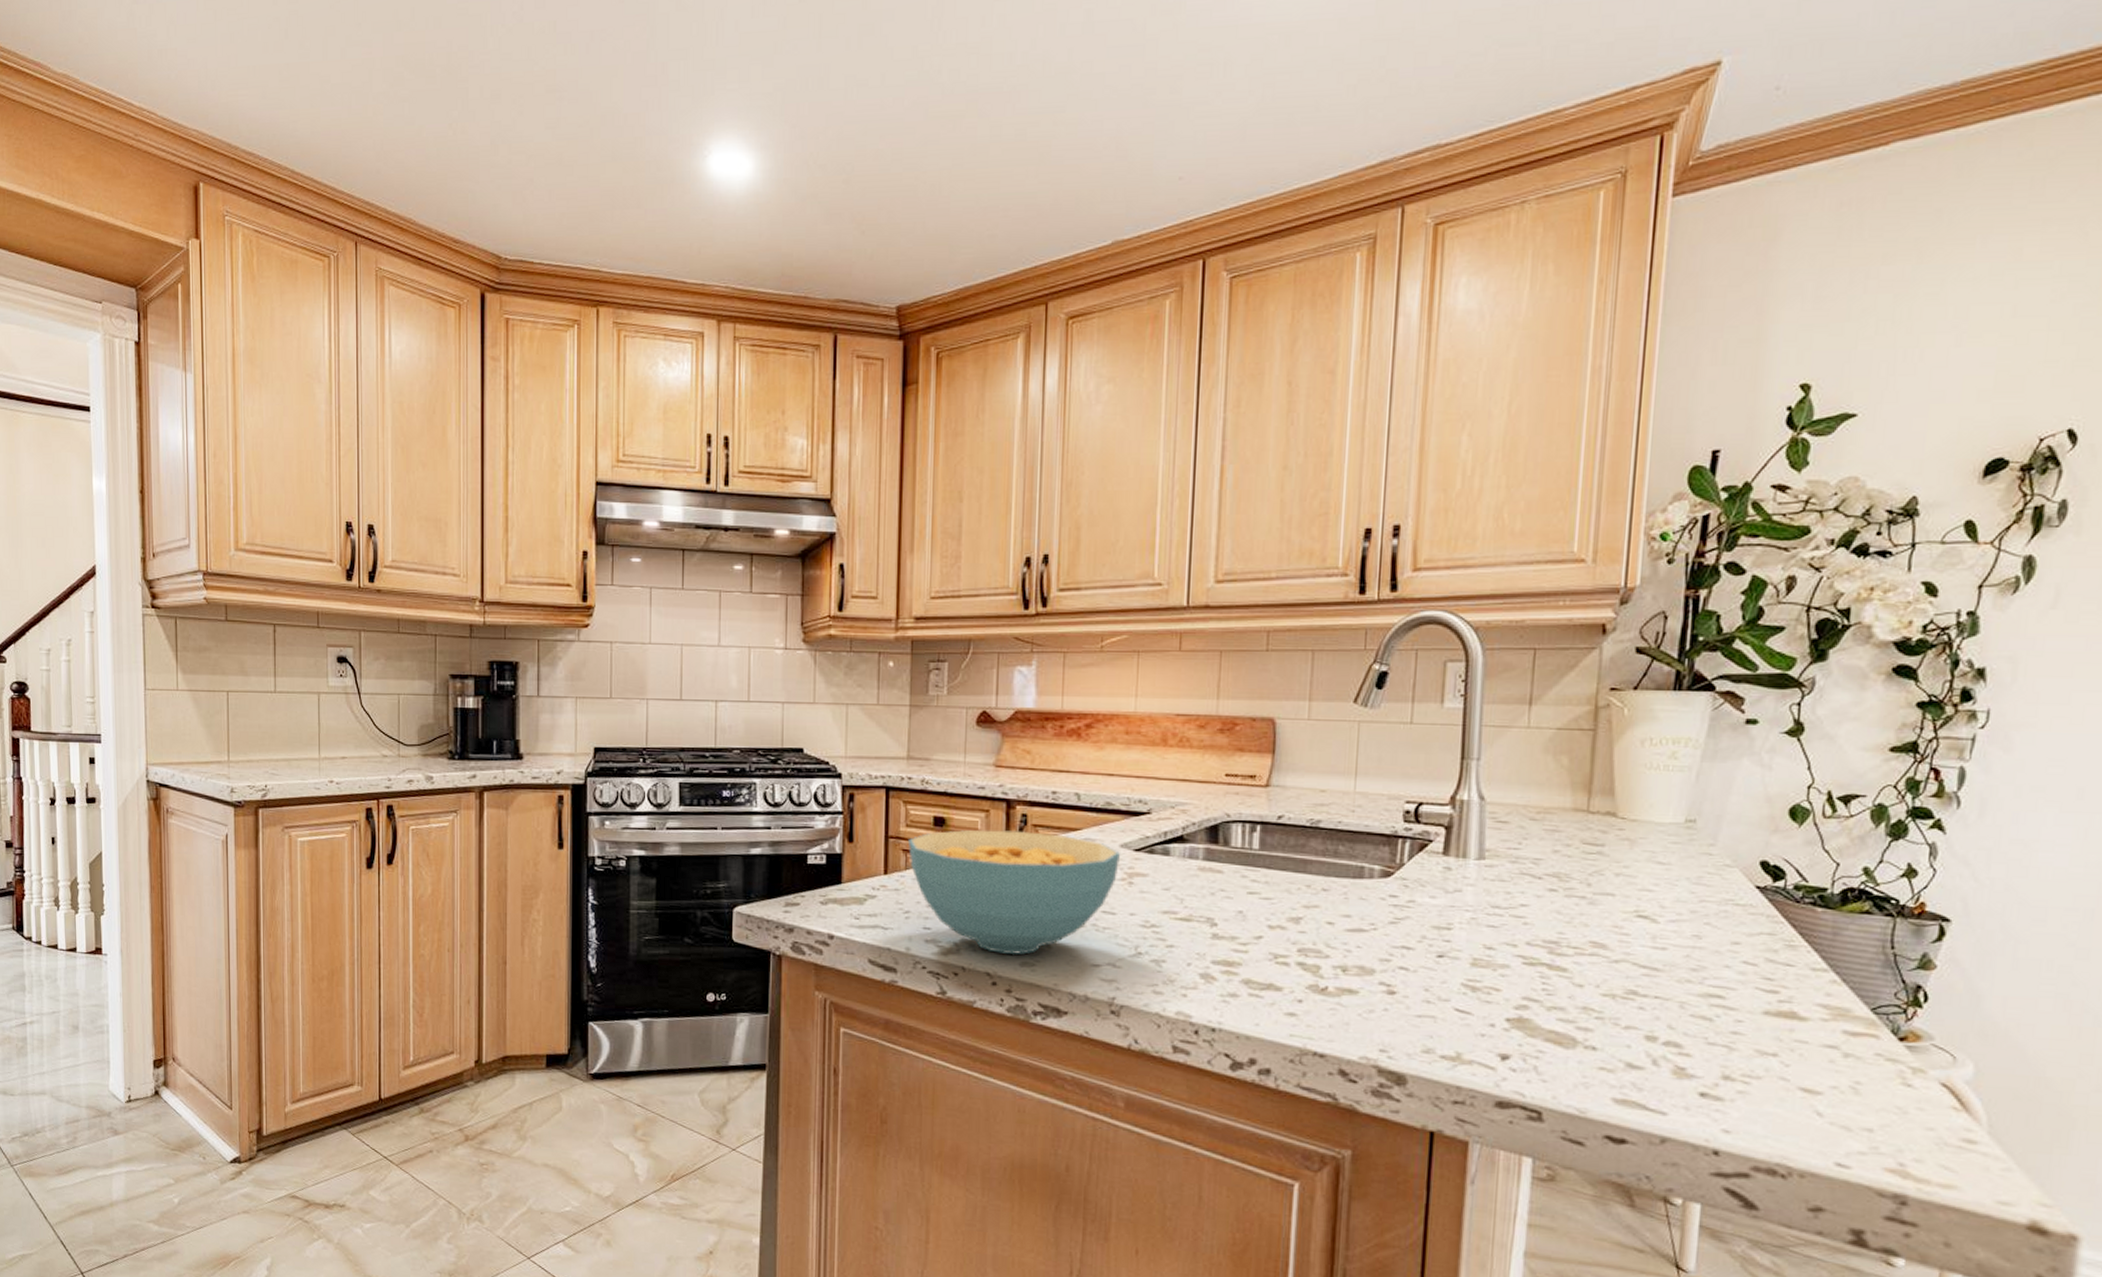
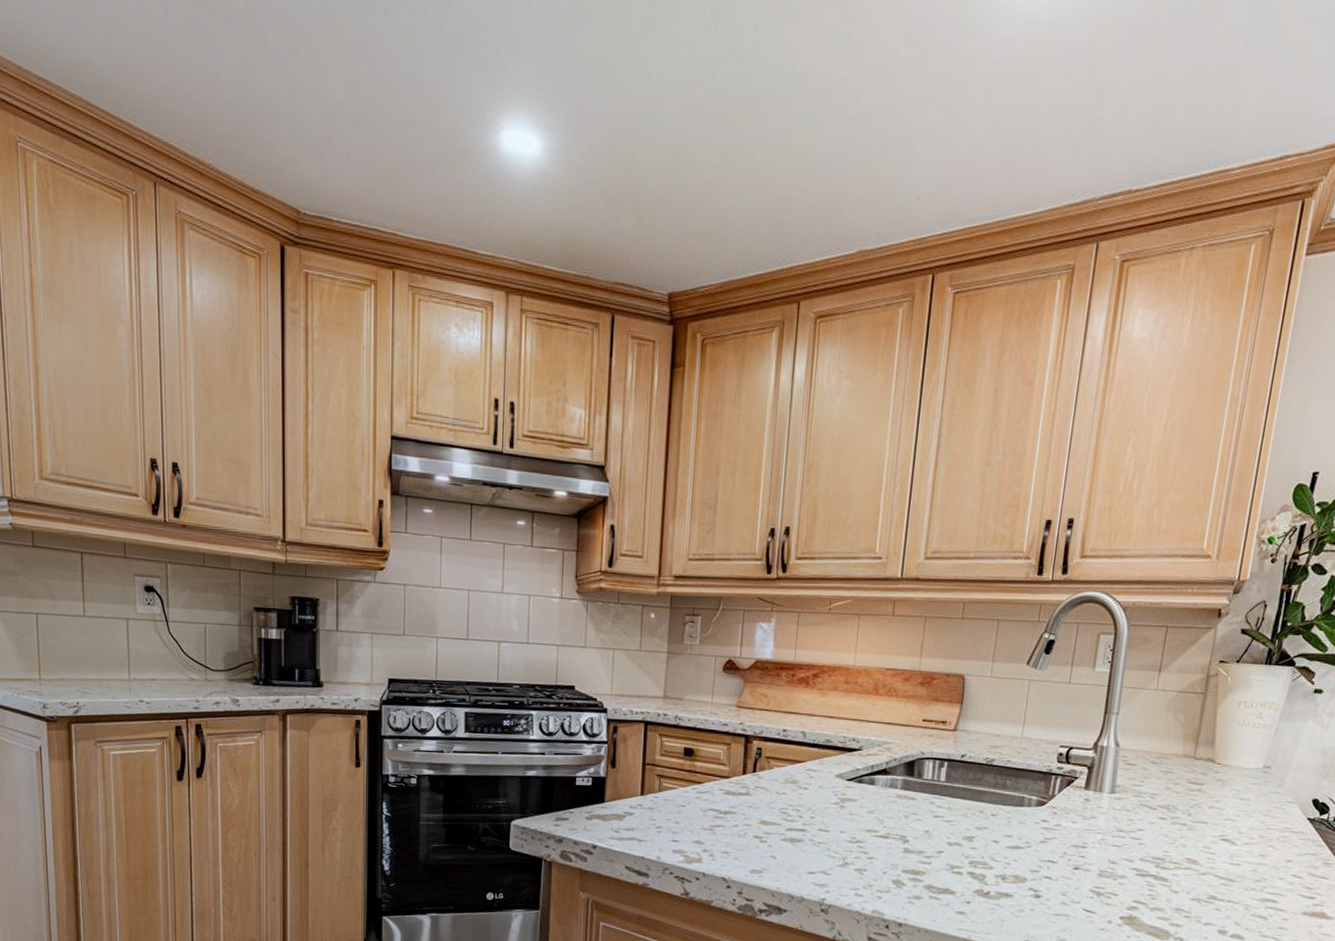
cereal bowl: present [908,829,1121,955] -> none [662,760,836,864]

